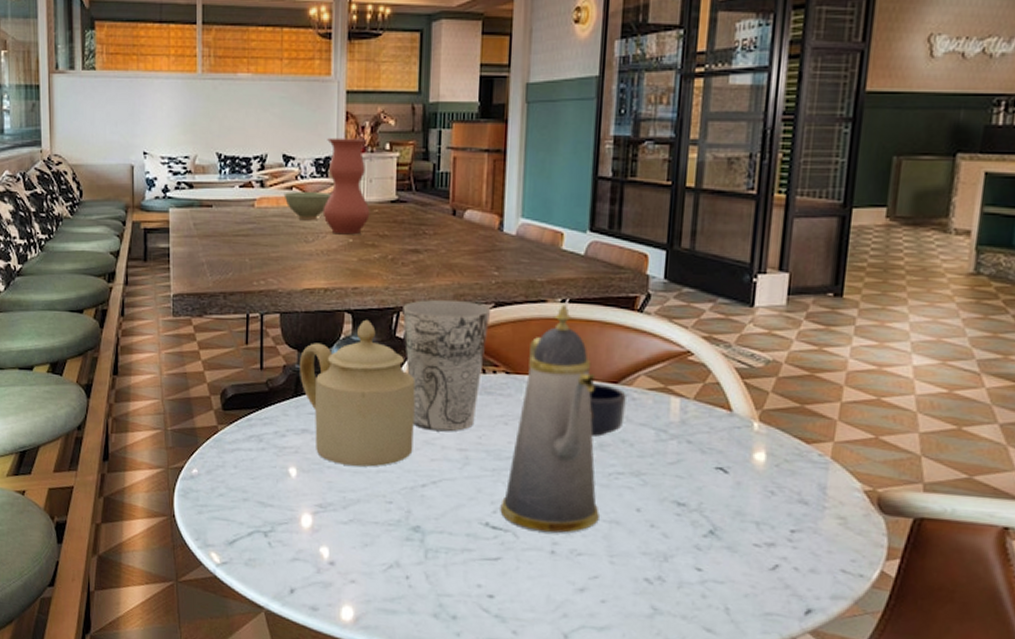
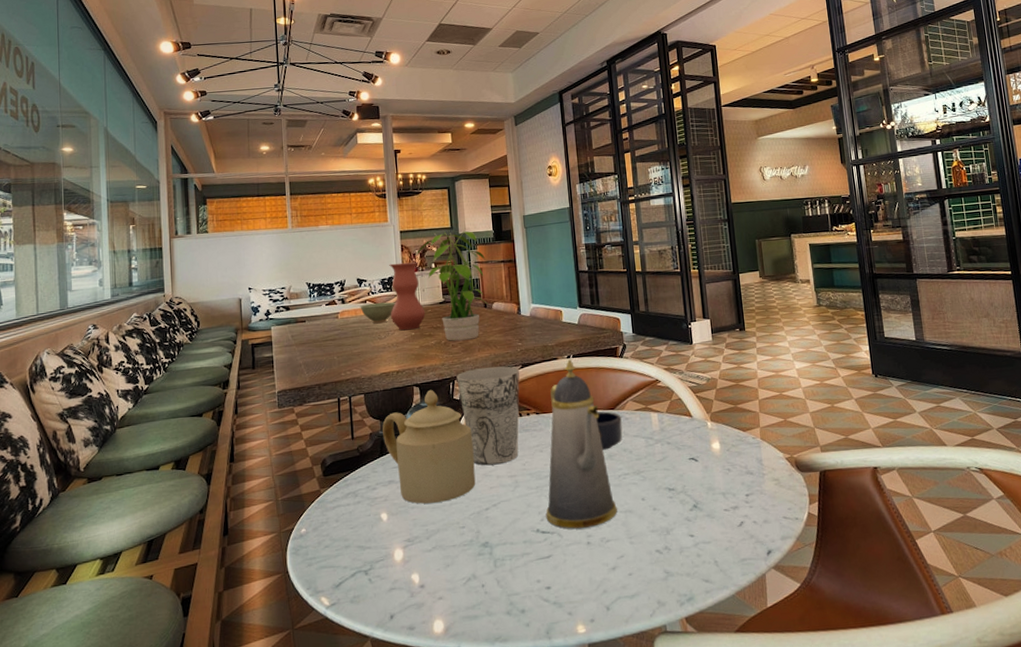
potted plant: none [365,96,464,259] -> present [415,230,489,342]

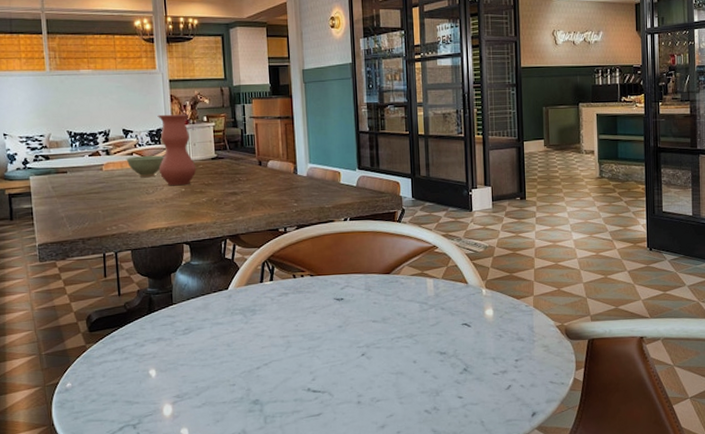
sugar bowl: present [382,389,476,504] -> none [150,247,247,362]
potted plant: present [415,230,489,342] -> none [186,82,264,200]
cup: present [456,366,520,466] -> none [228,226,295,326]
coffee pot: present [546,359,617,529] -> none [317,222,389,389]
mug: present [596,411,623,450] -> none [371,275,398,314]

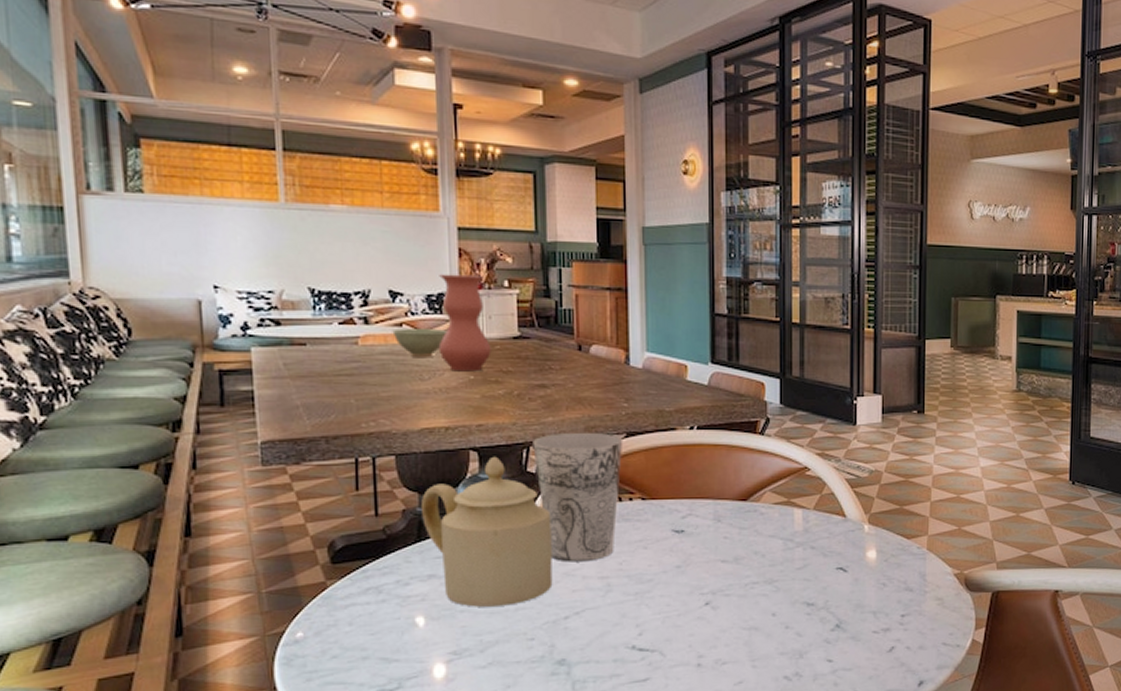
sugar bowl: none [150,247,247,362] -> present [420,456,553,607]
cup: none [228,226,295,326] -> present [533,432,623,562]

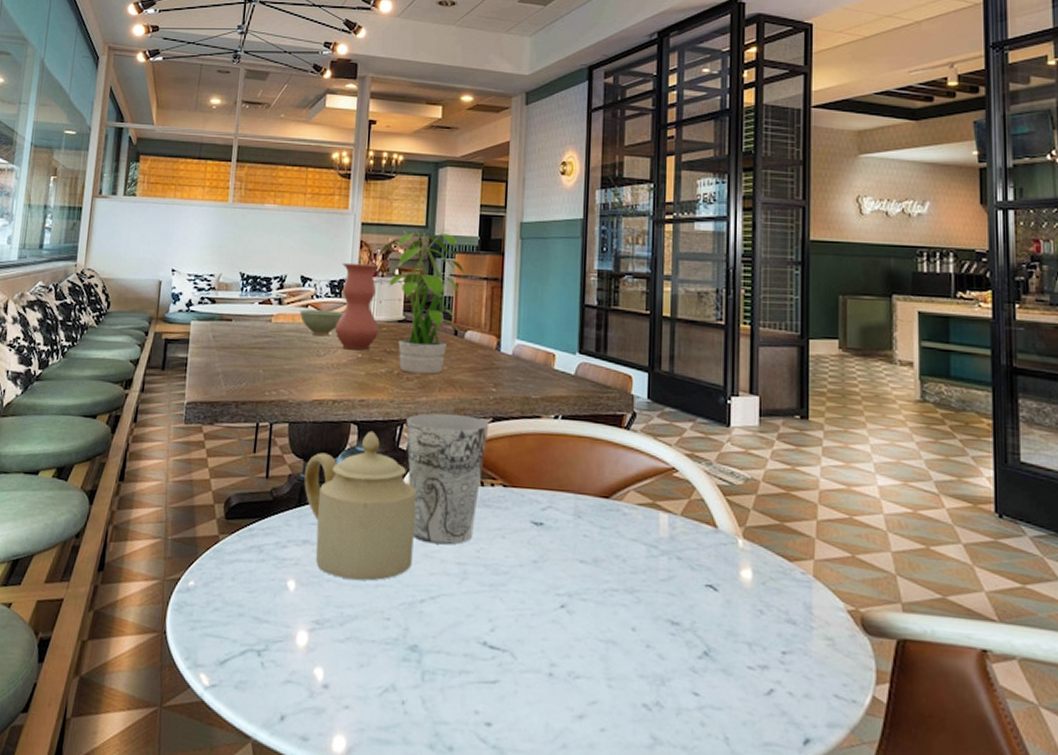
potted plant: none [480,235,585,394] -> present [377,230,465,375]

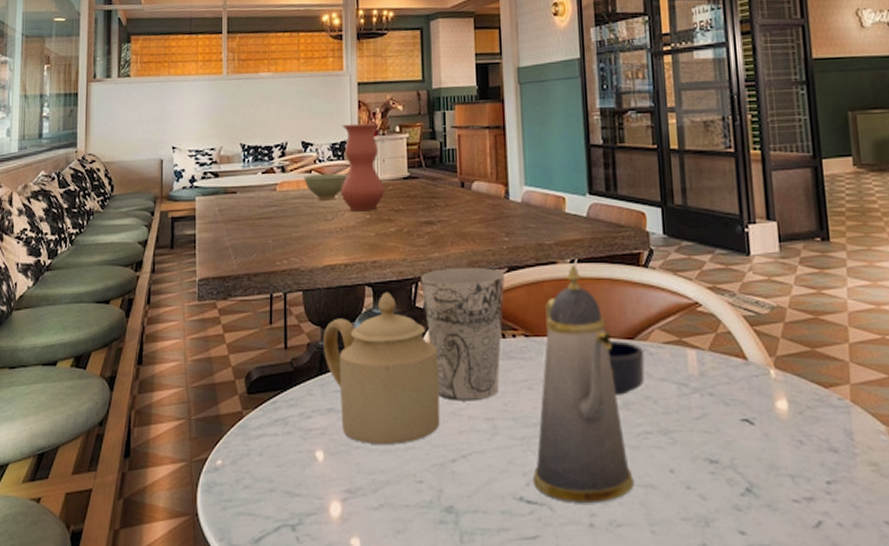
potted plant: present [377,230,465,375] -> none [376,84,467,231]
coffee pot: none [498,420,596,654] -> present [533,265,634,502]
mug: none [582,498,617,552] -> present [608,341,645,395]

